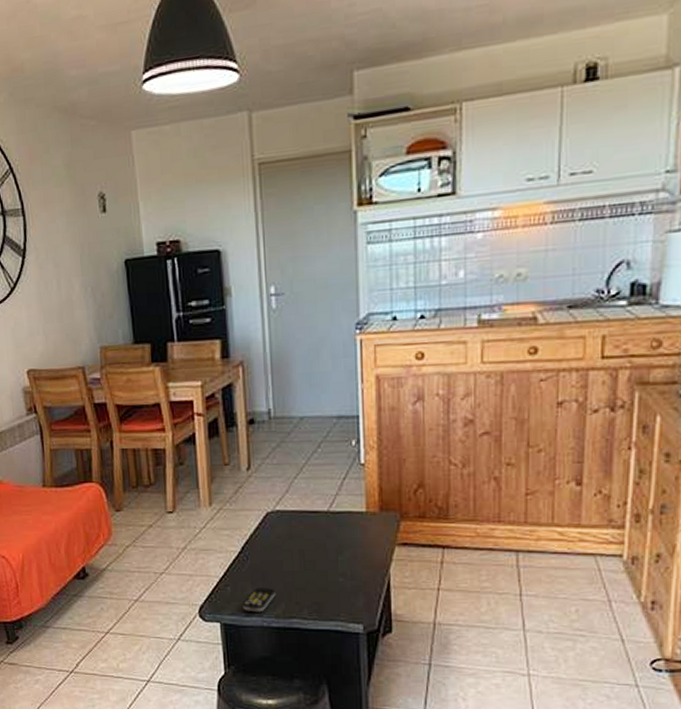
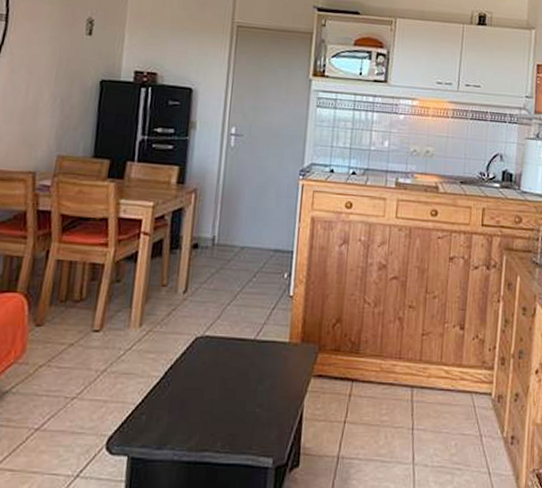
remote control: present [243,588,276,612] -> none [155,417,192,445]

